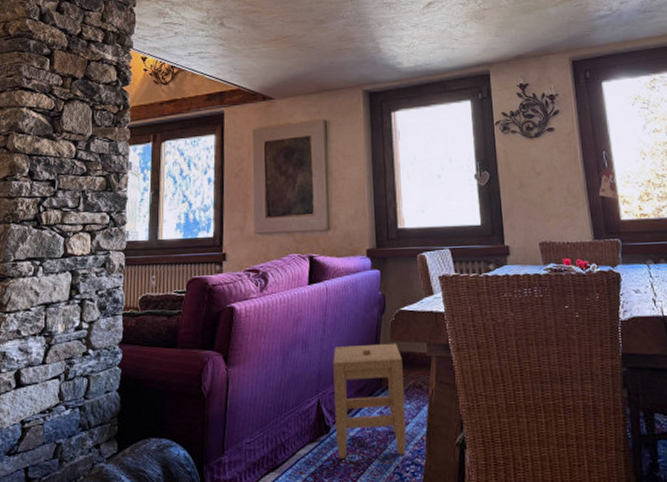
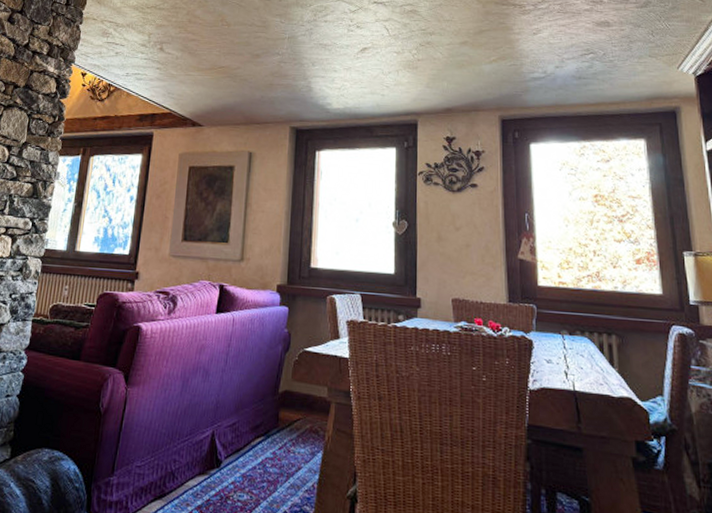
stool: present [333,343,407,459] -> none [226,379,301,500]

